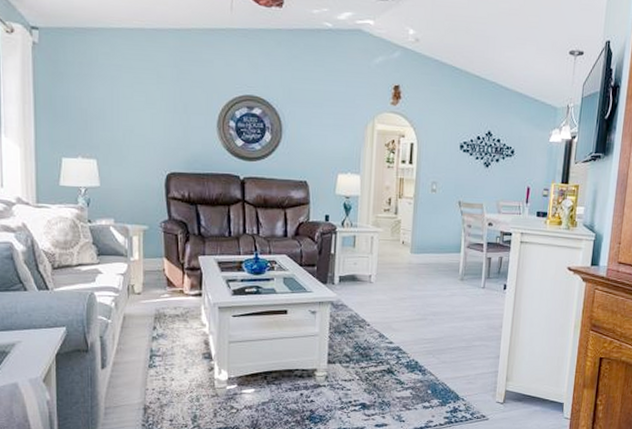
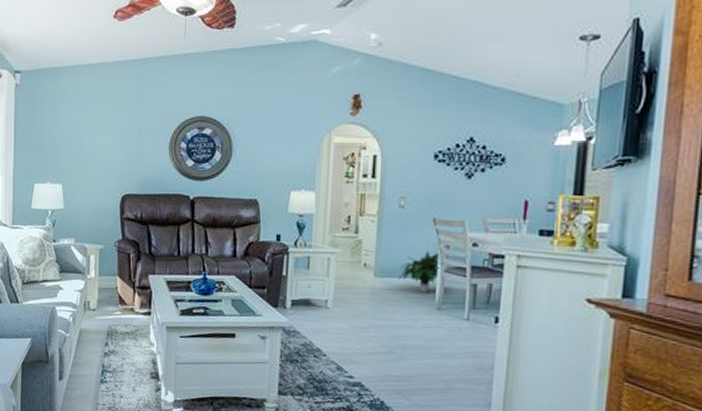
potted plant: none [431,229,465,266] -> present [399,251,441,293]

